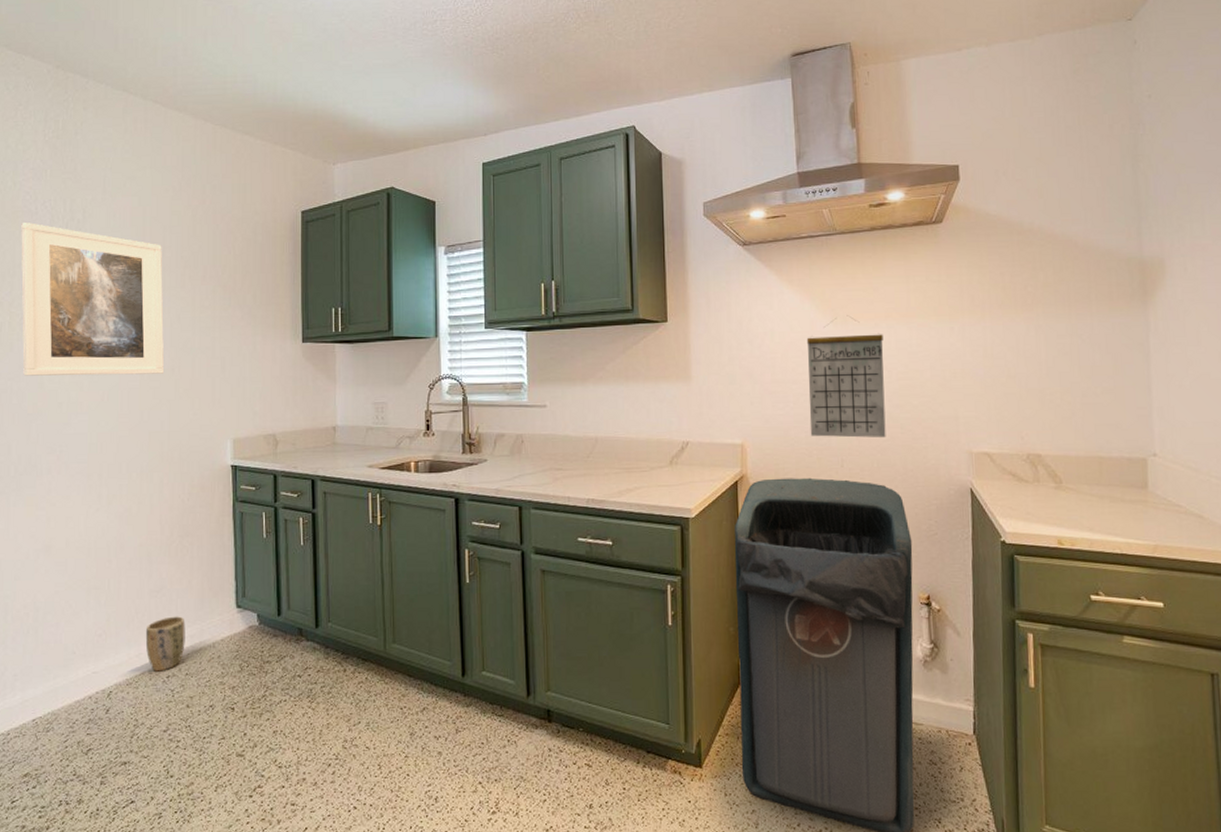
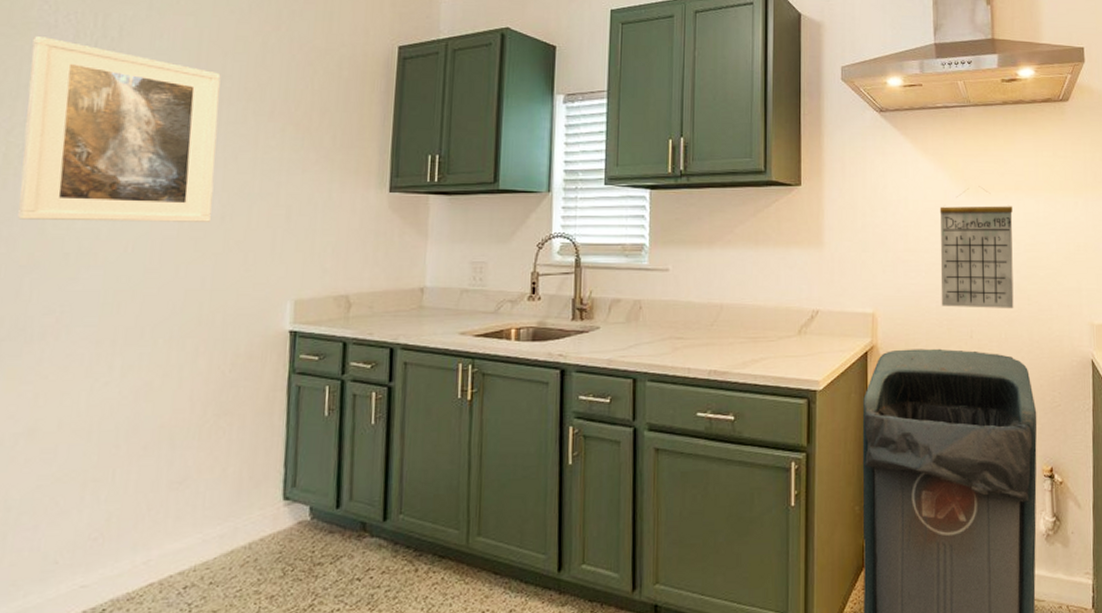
plant pot: present [145,616,185,672] -> none [158,512,214,582]

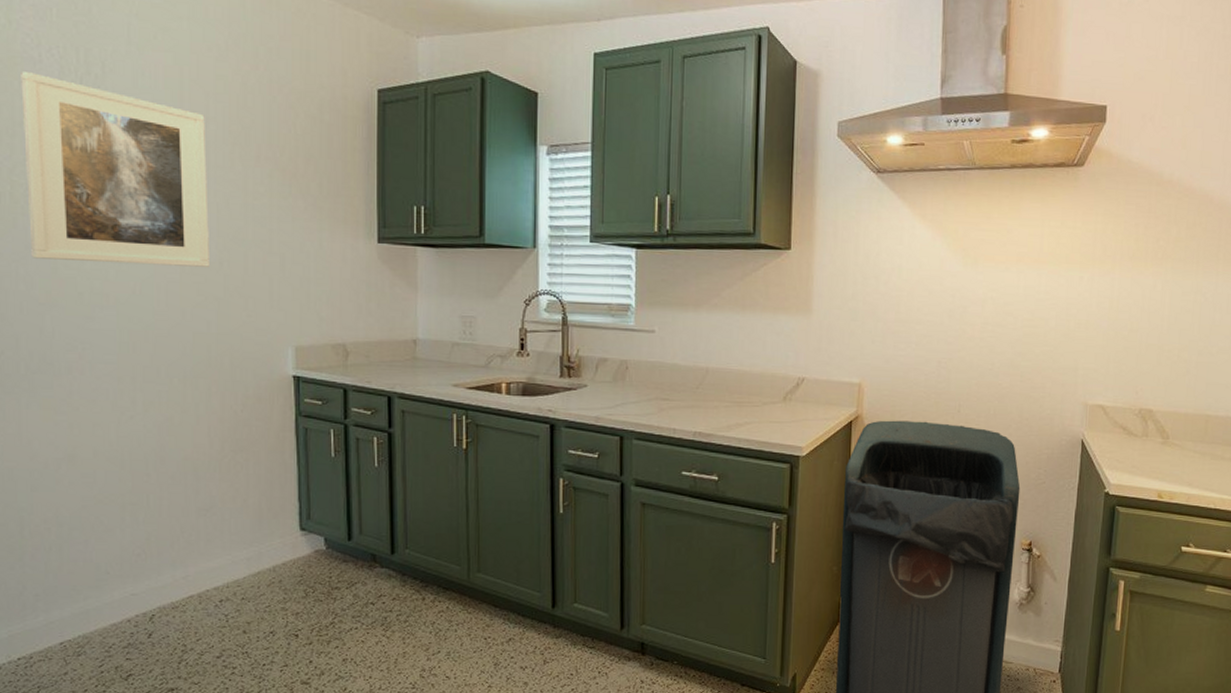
calendar: present [939,186,1014,309] -> none [930,256,1012,386]

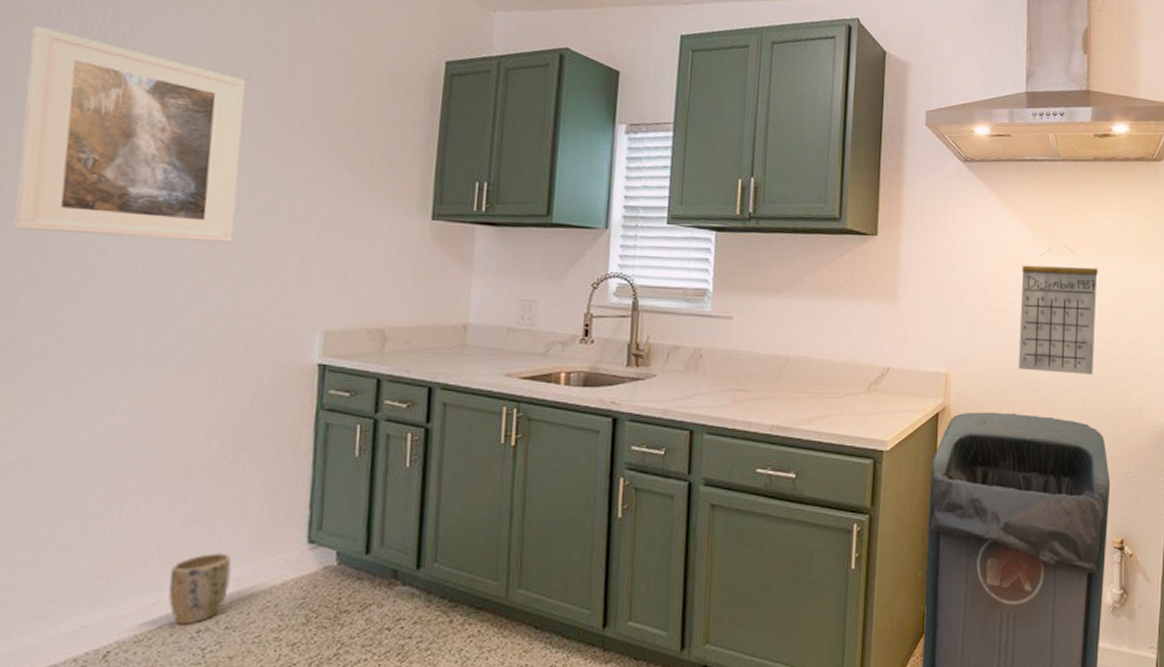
plant pot: none [193,537,241,595] -> present [168,553,232,625]
calendar: none [930,256,1012,386] -> present [1018,245,1098,376]

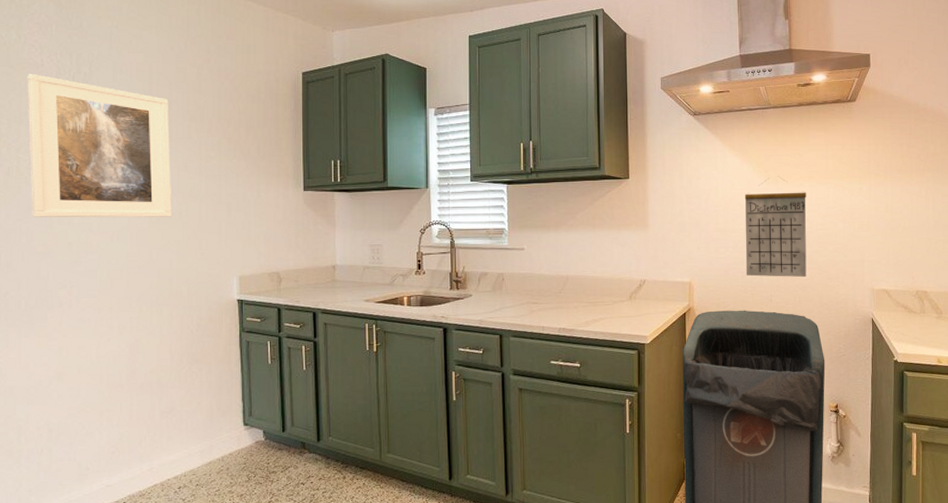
plant pot: present [168,553,232,625] -> none [157,434,196,483]

